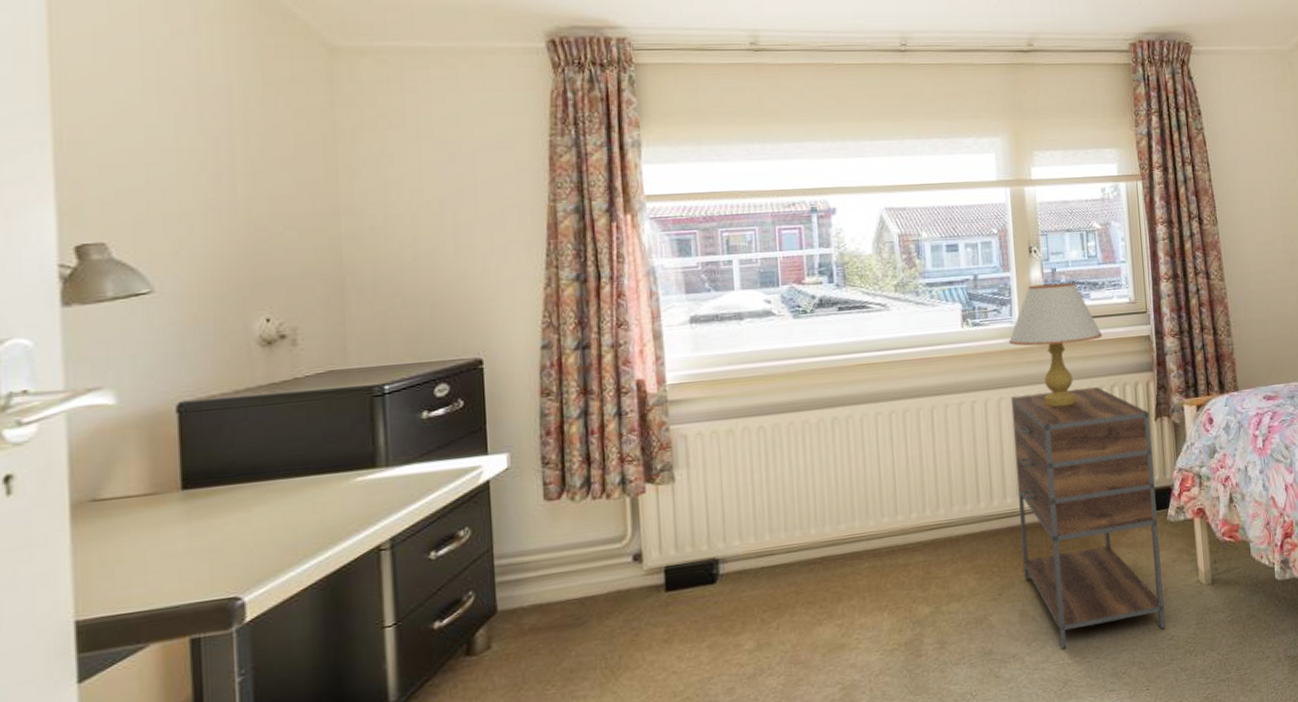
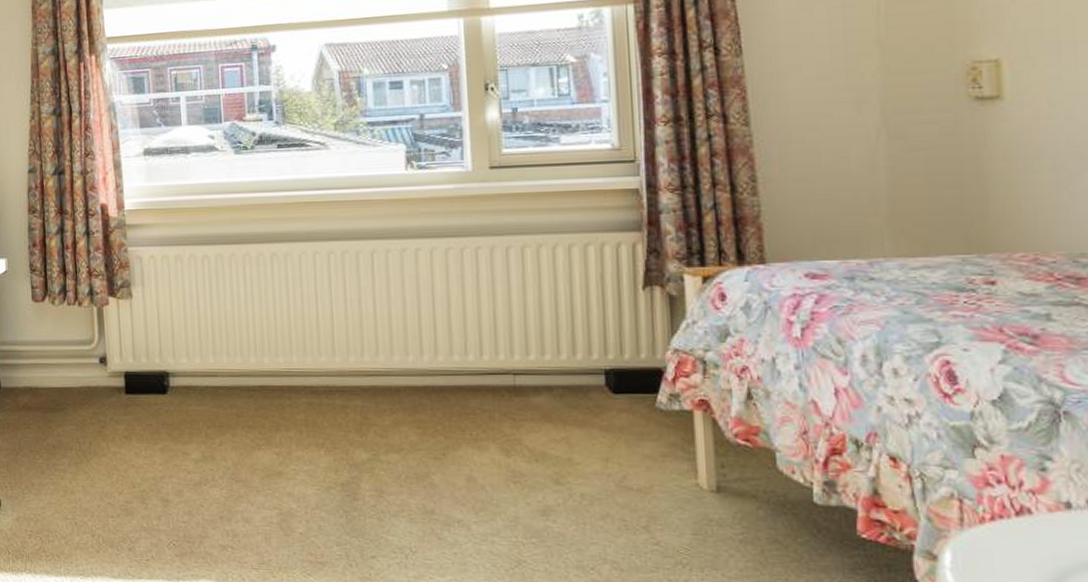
table lamp: present [1009,282,1103,408] -> none [459,124,576,263]
nightstand: present [1011,387,1165,649] -> none [460,245,649,530]

